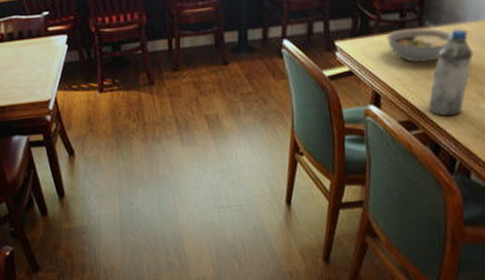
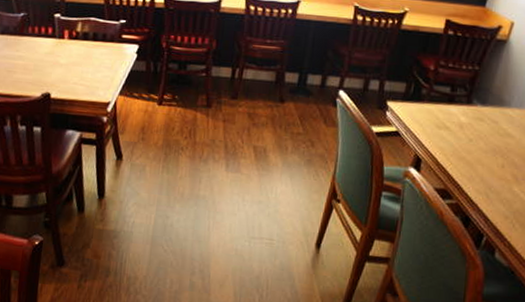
bowl: present [386,27,452,63] -> none [435,102,496,138]
water bottle: present [428,29,473,116] -> none [464,112,514,193]

